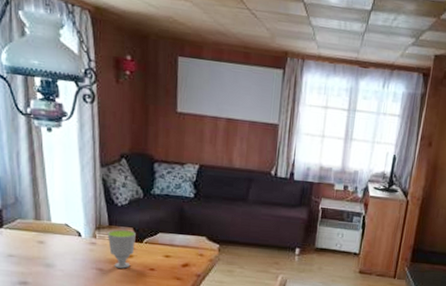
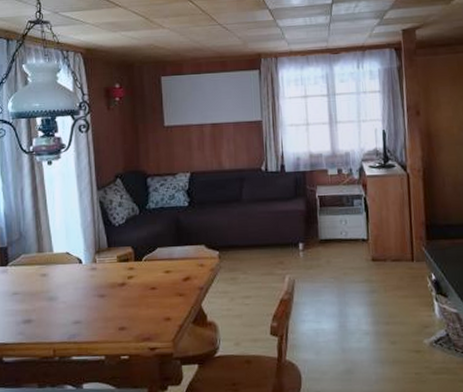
cup: present [107,229,136,269] -> none [107,249,135,292]

